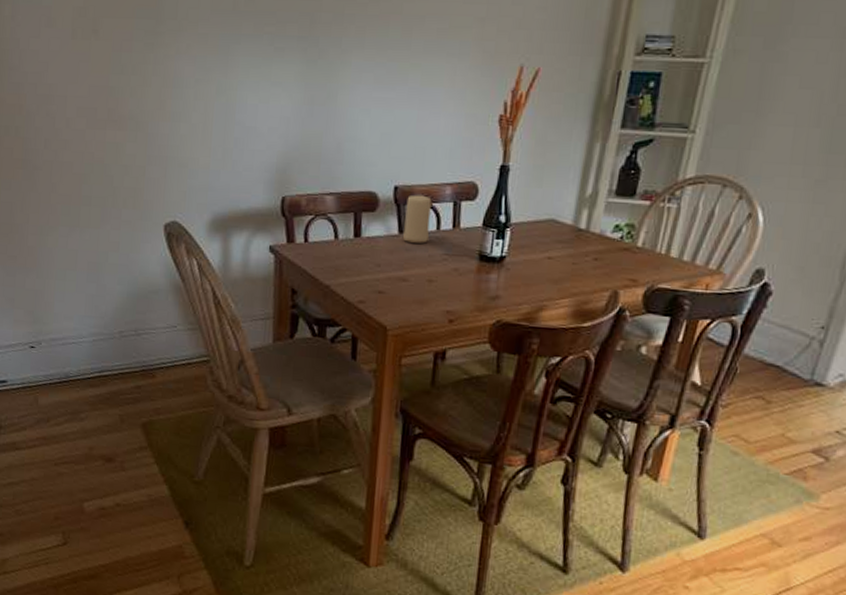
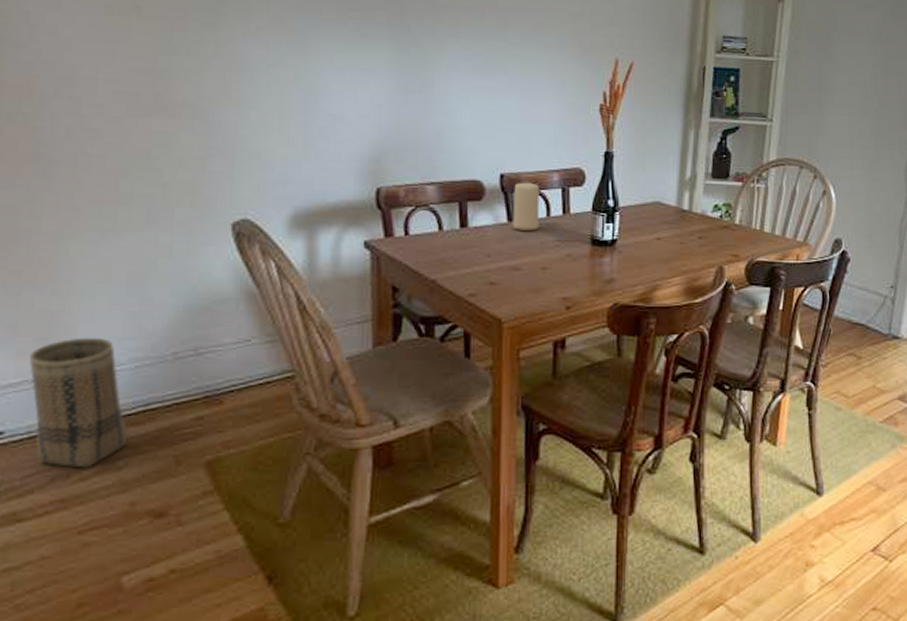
basket: none [23,313,88,416] -> present [29,337,128,468]

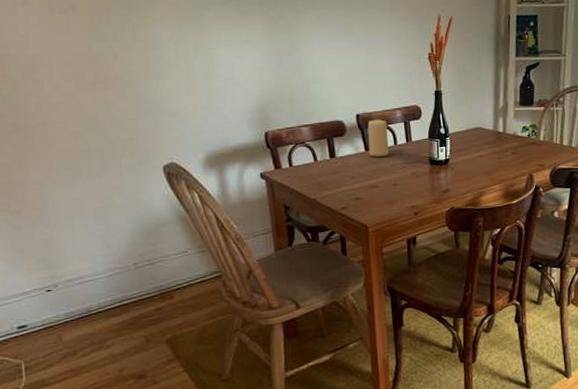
basket: present [29,337,128,468] -> none [36,255,112,348]

